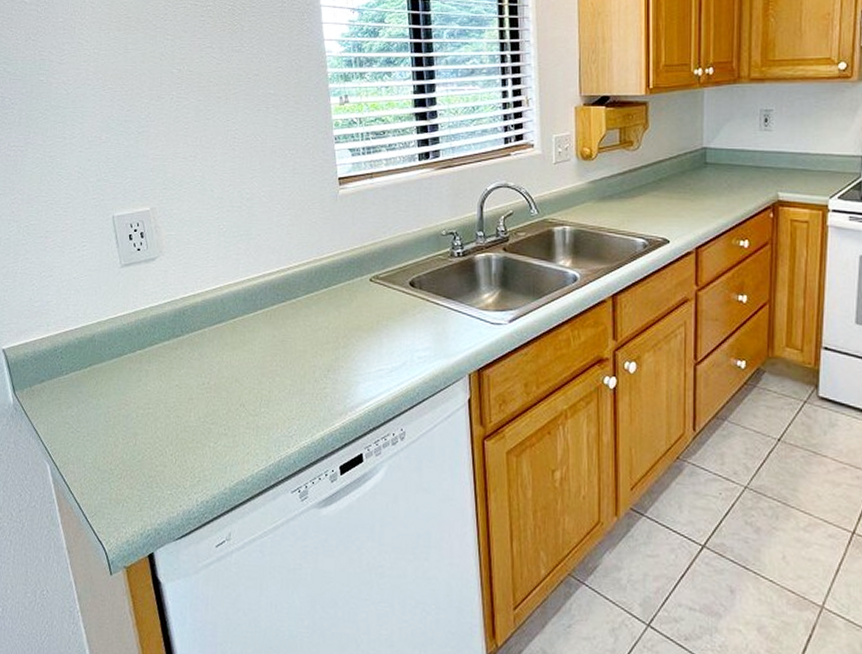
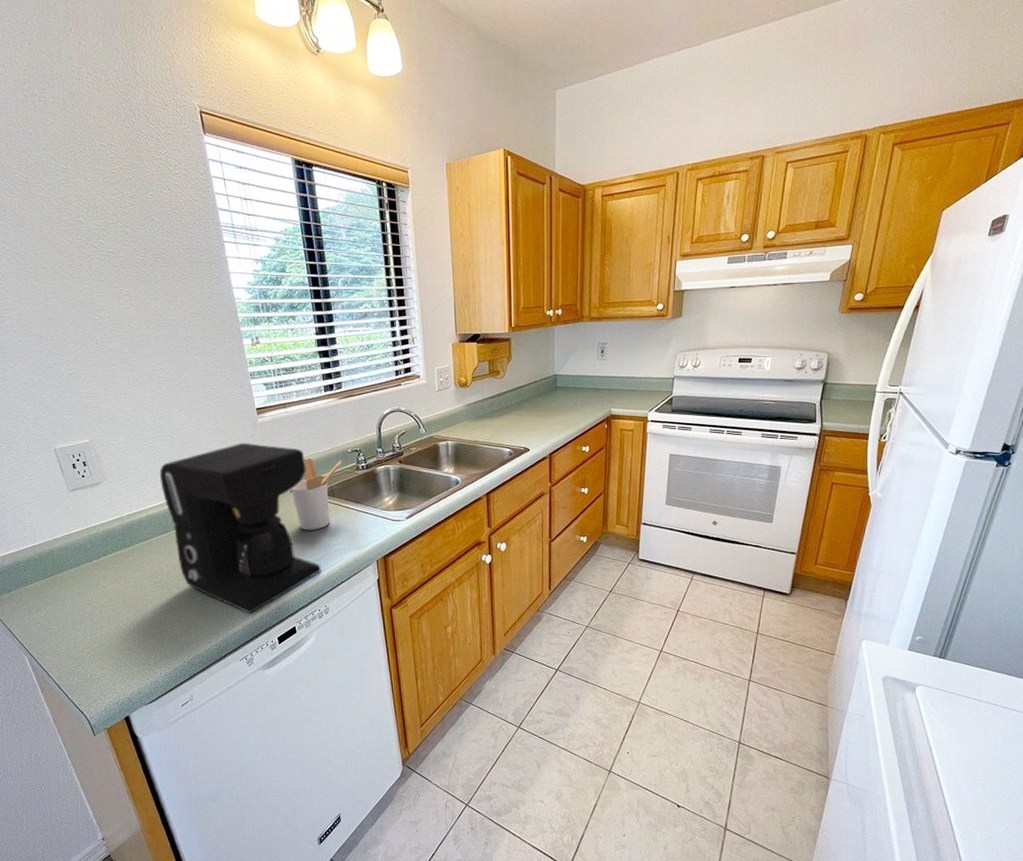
coffee maker: none [222,218,399,432] -> present [160,442,321,614]
utensil holder: none [371,239,435,330] -> present [291,457,343,530]

